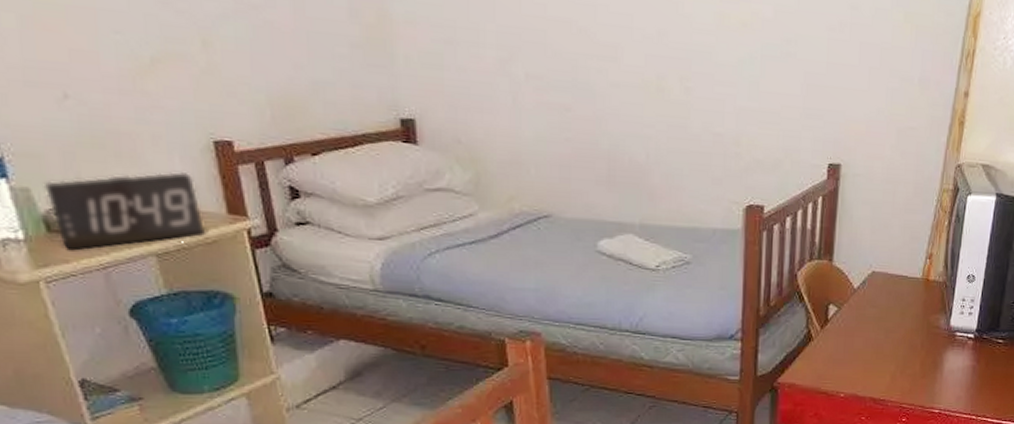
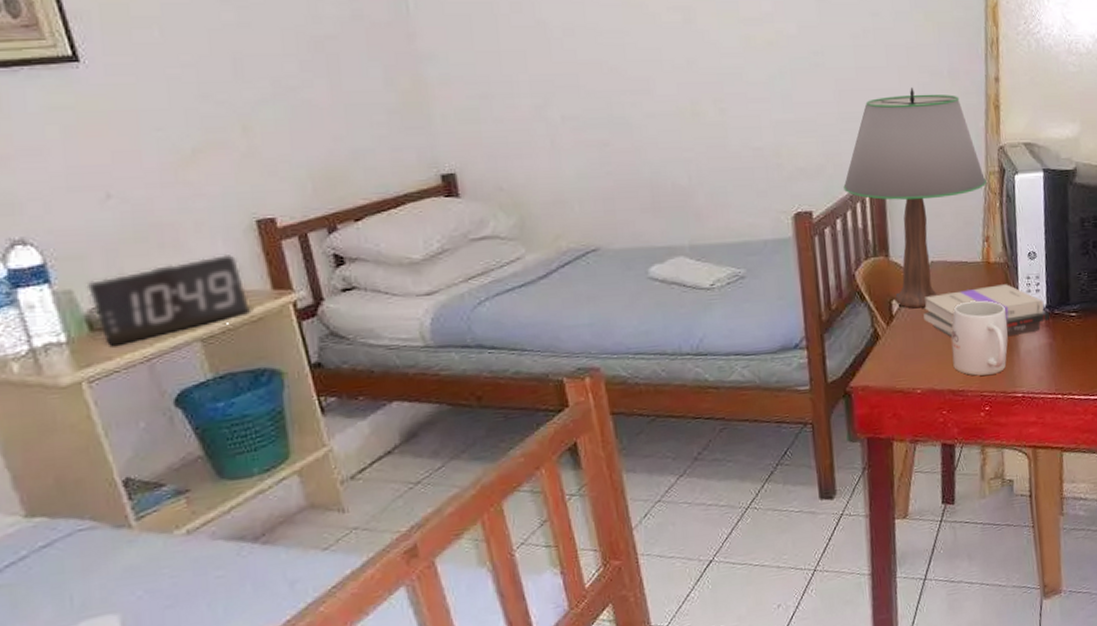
table lamp: none [798,91,939,316] -> present [843,87,987,309]
books: none [857,303,978,355] -> present [924,284,1050,337]
mug: none [878,315,938,388] -> present [951,300,1009,376]

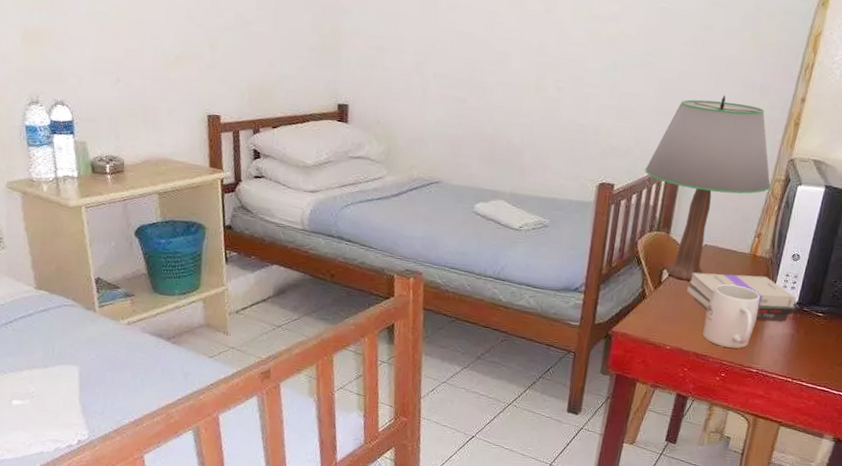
alarm clock: present [86,253,251,348] -> none [95,135,194,187]

